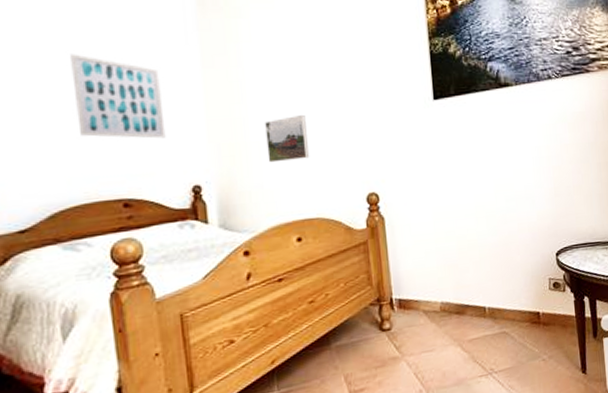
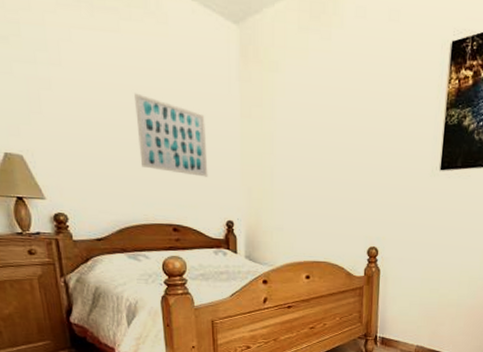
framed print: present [265,114,310,163] -> none [289,169,325,210]

